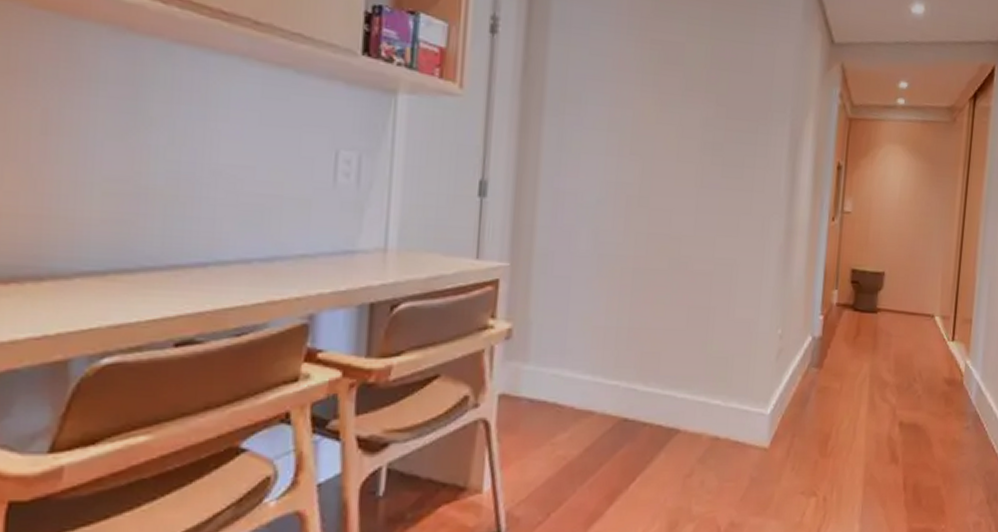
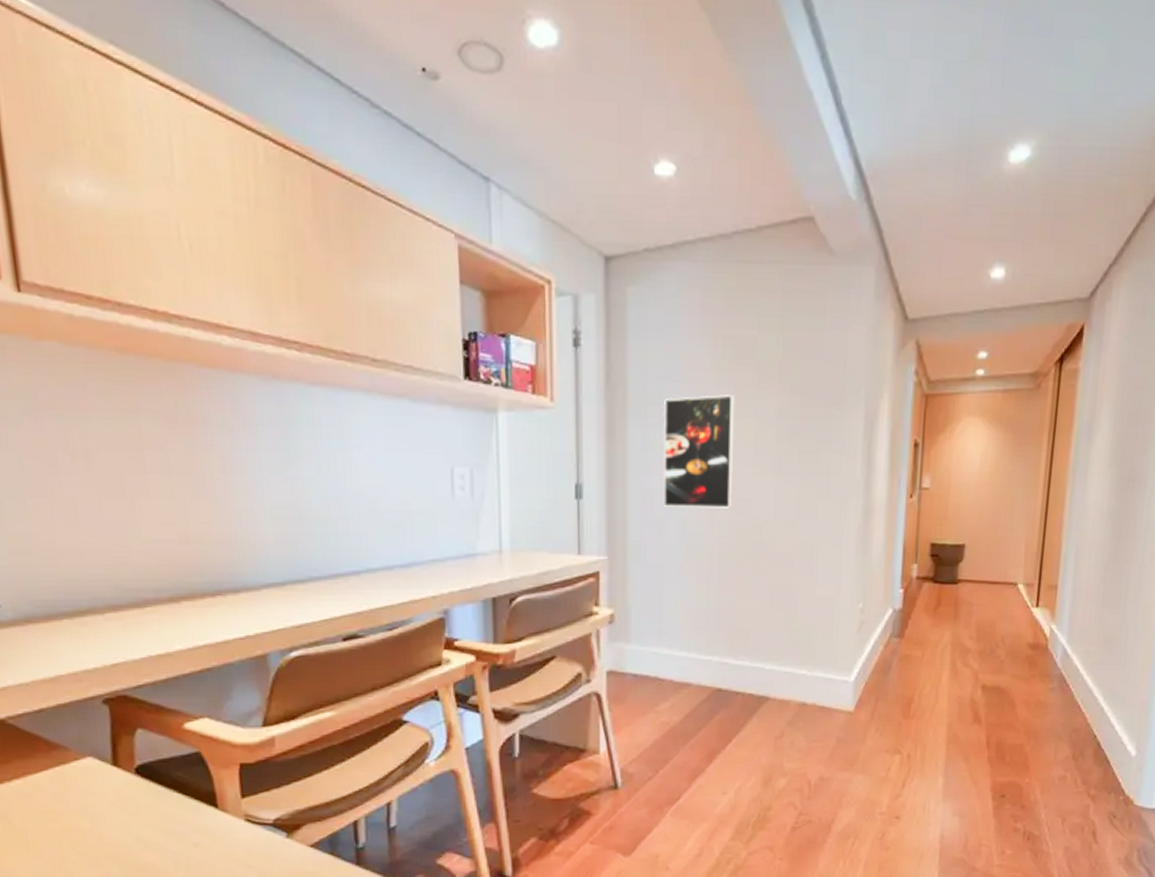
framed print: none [575,96,660,219] -> present [662,395,736,508]

